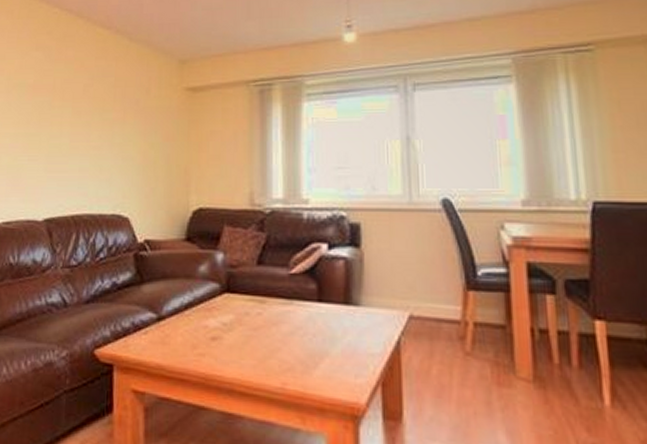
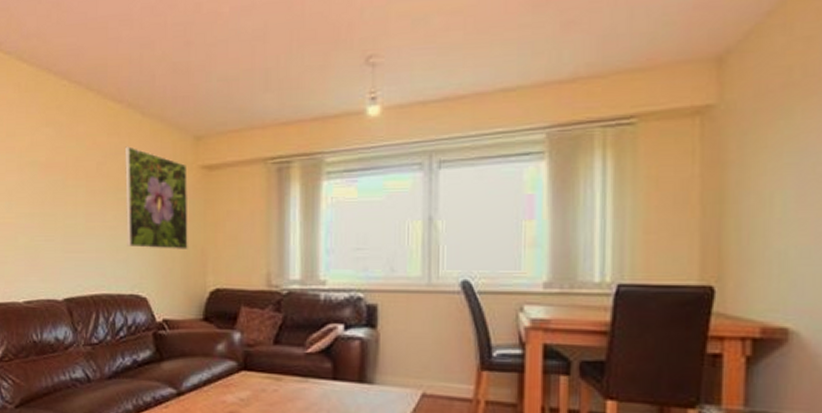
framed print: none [110,69,172,169] -> present [125,146,188,249]

